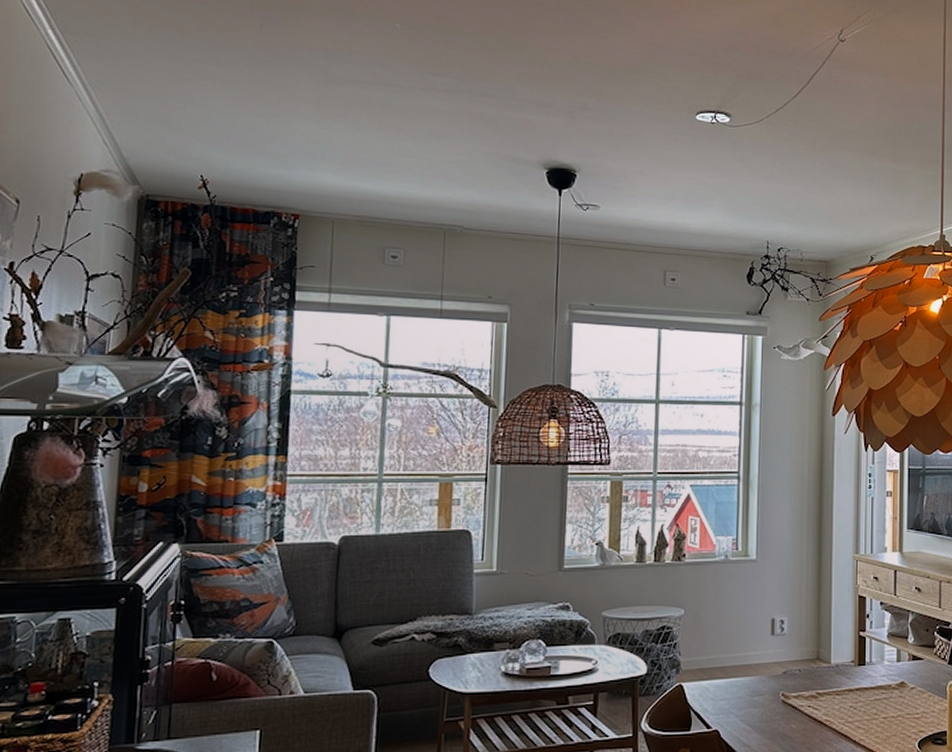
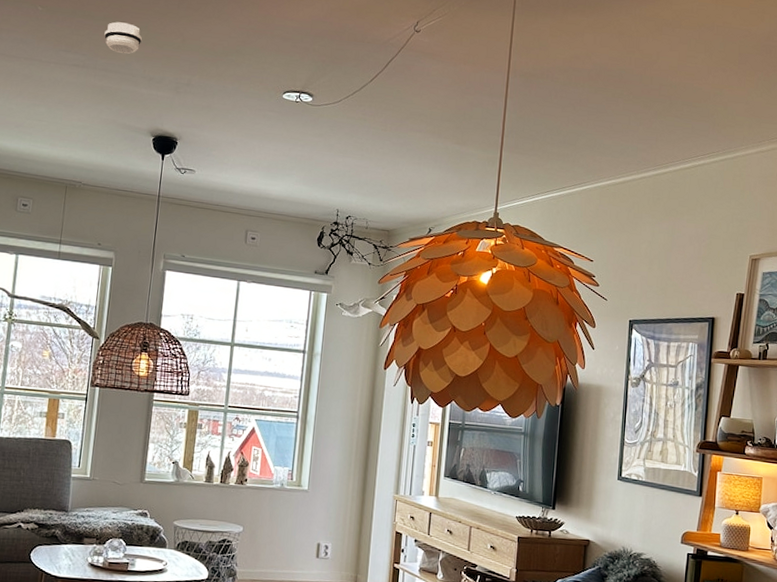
smoke detector: none [480,39,525,76] -> present [104,21,142,54]

